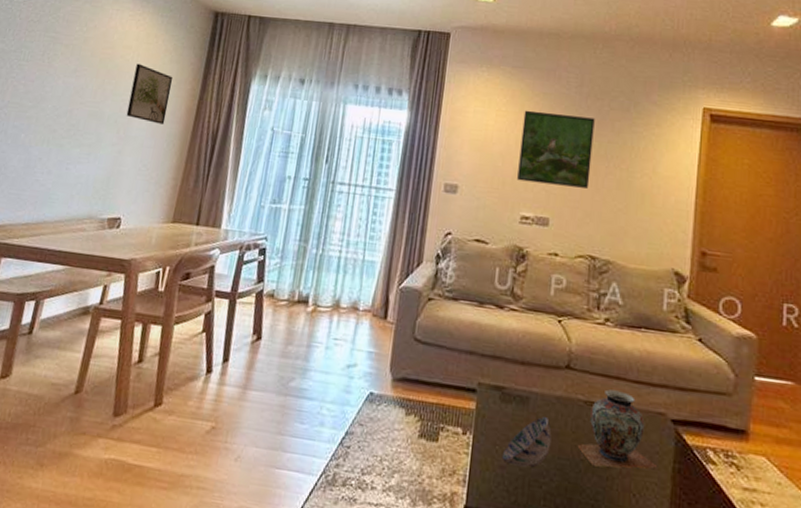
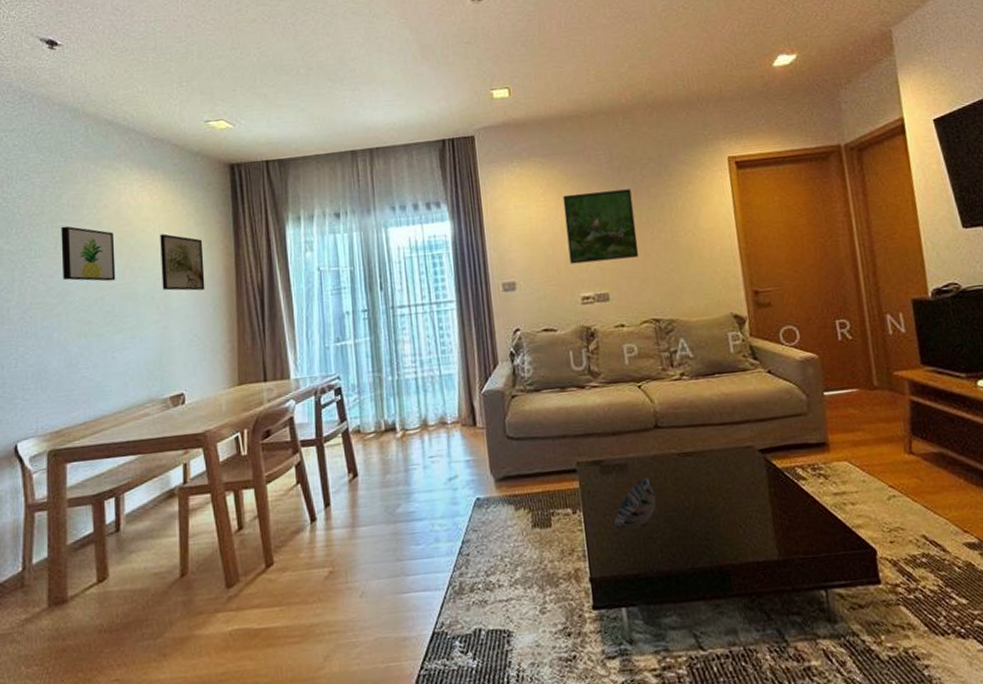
wall art: none [42,37,97,97] -> present [61,226,116,282]
decorative vase: present [577,389,657,470] -> none [680,436,755,510]

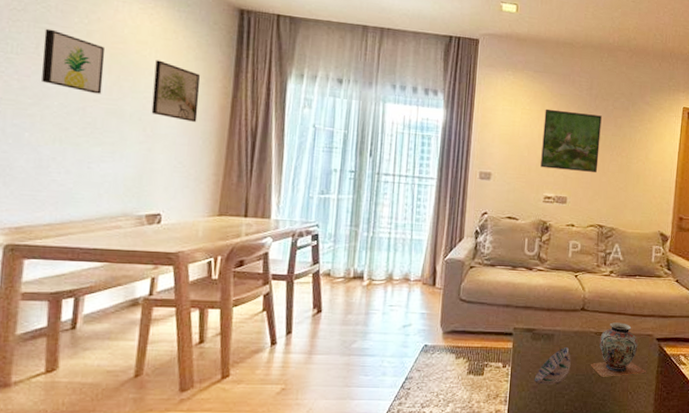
decorative vase: none [680,436,755,510] -> present [590,322,646,377]

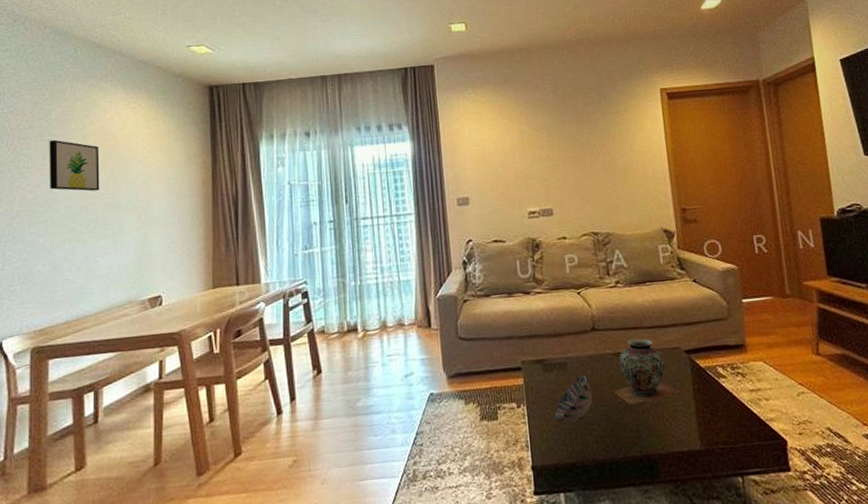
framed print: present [151,60,201,122] -> none [142,148,184,201]
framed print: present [540,108,602,172] -> none [512,115,580,182]

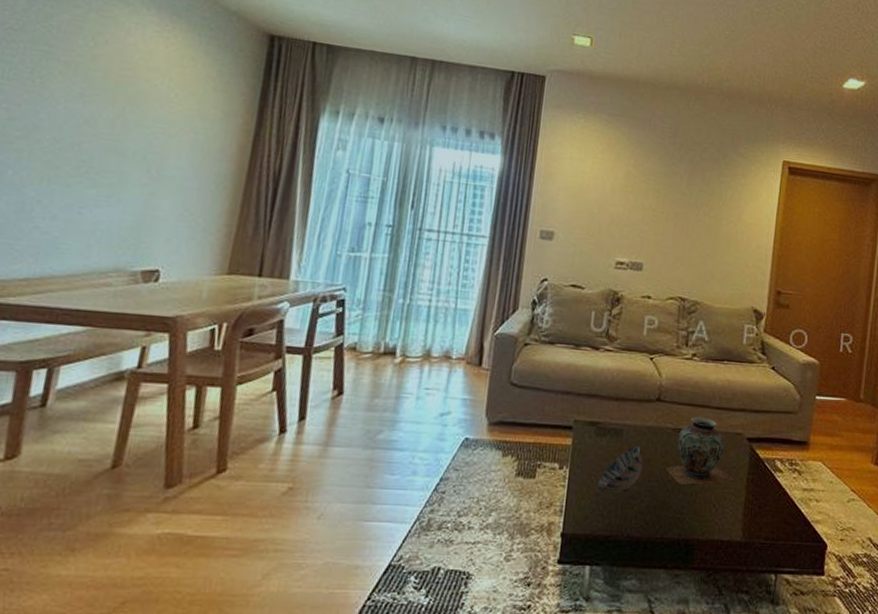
wall art: present [49,139,100,191] -> none [34,51,111,128]

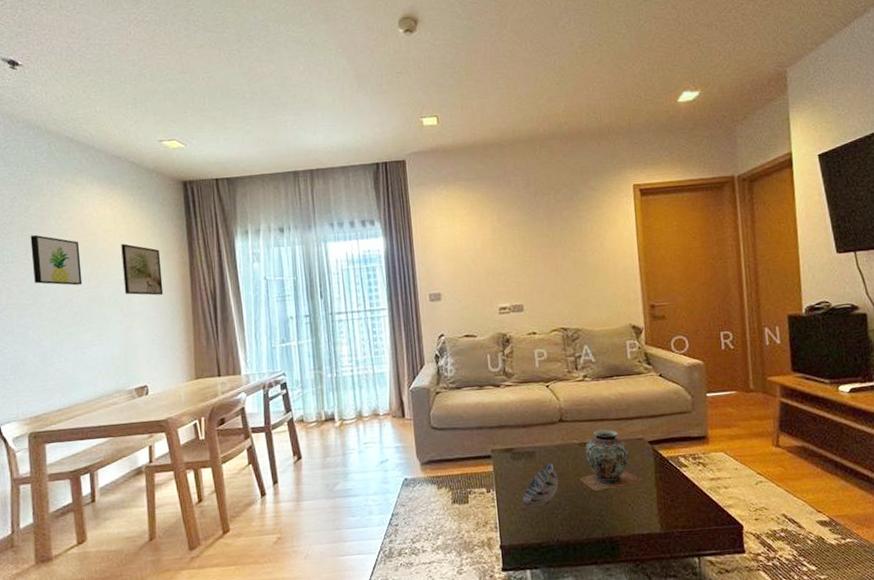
wall art: none [34,51,111,128] -> present [30,234,83,286]
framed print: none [158,90,220,163] -> present [121,243,164,296]

